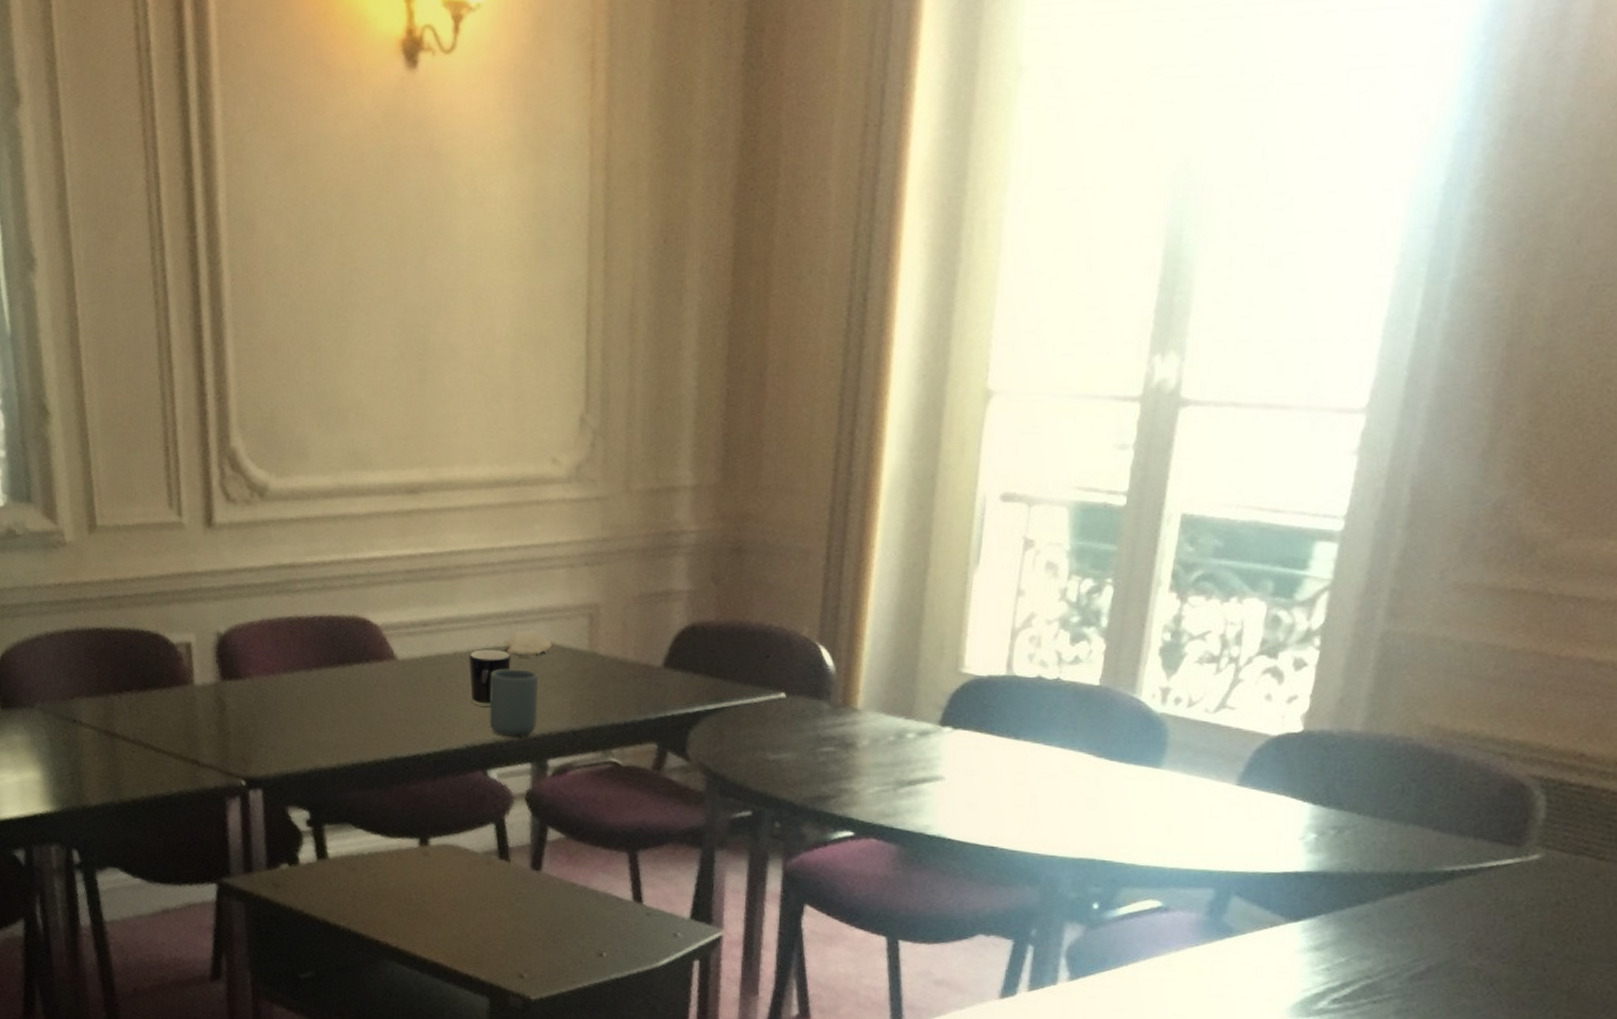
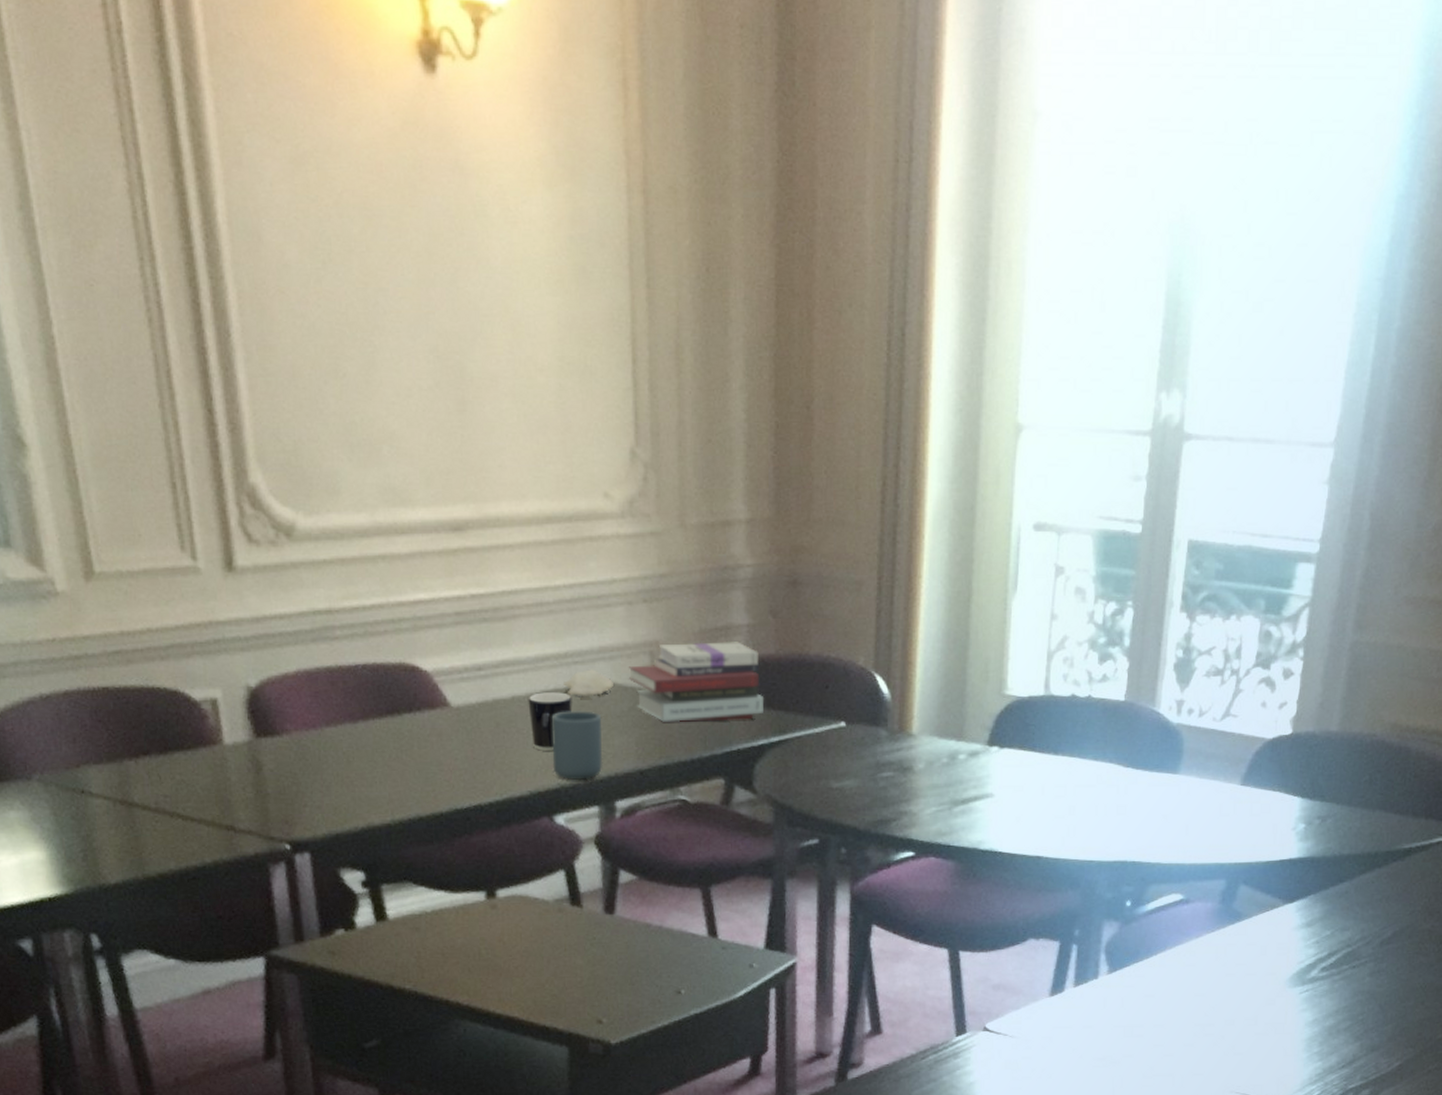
books: none [568,606,702,686] -> present [629,642,765,723]

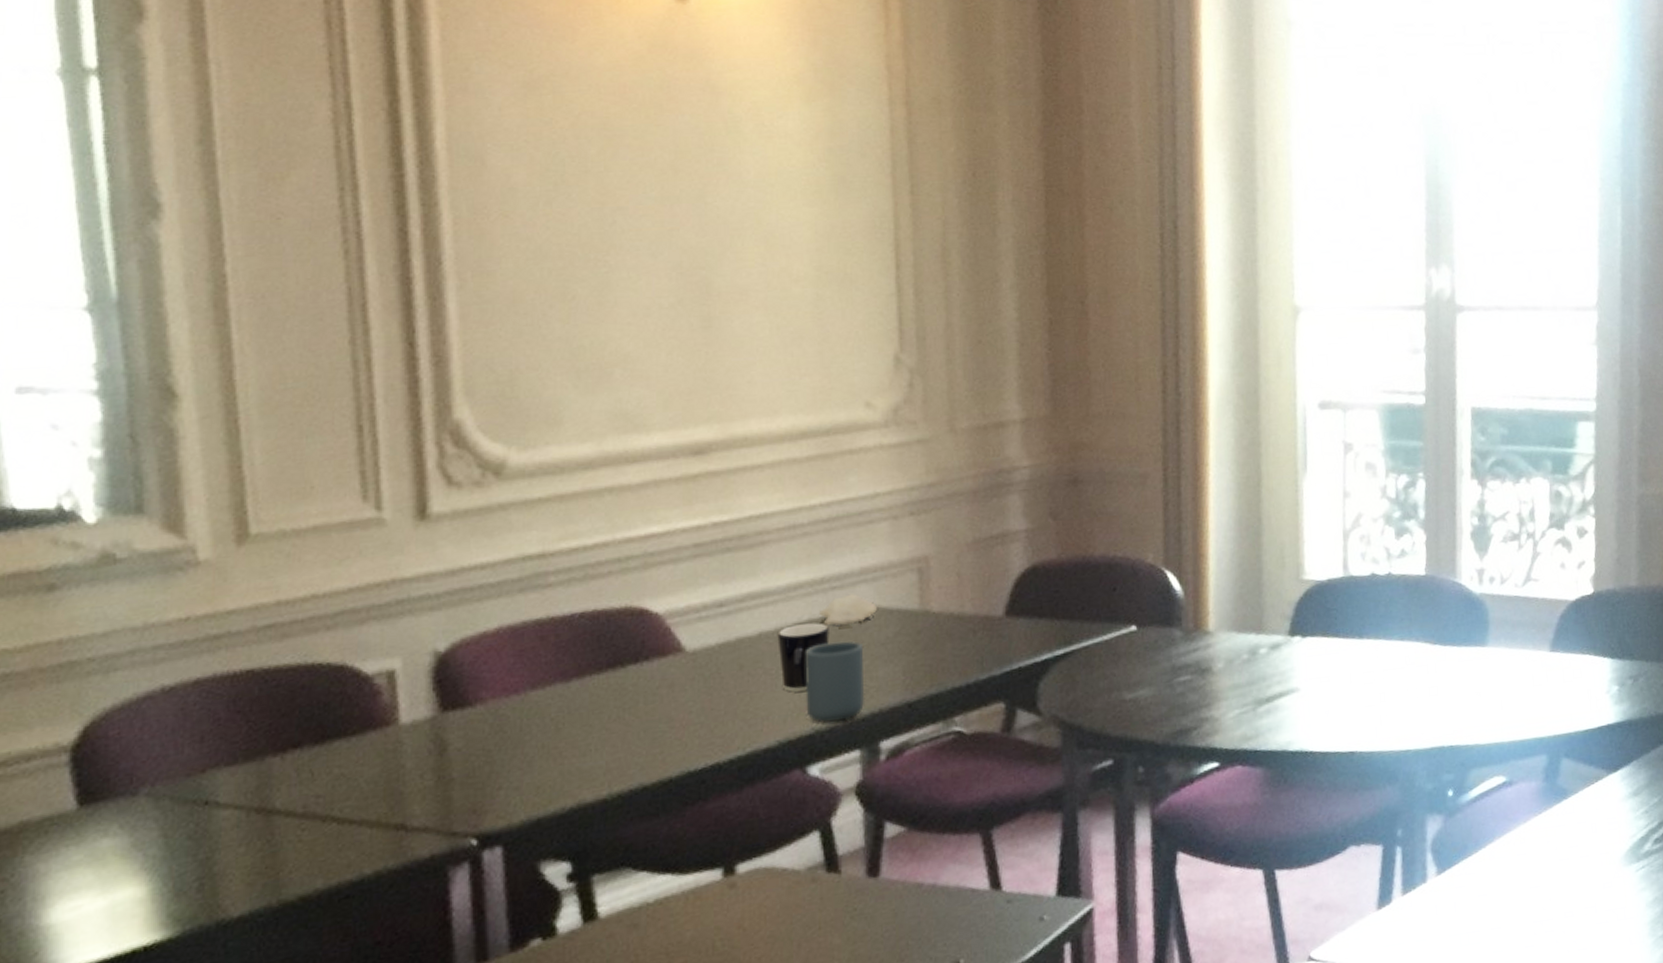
books: present [629,642,765,723] -> none [895,549,1047,645]

